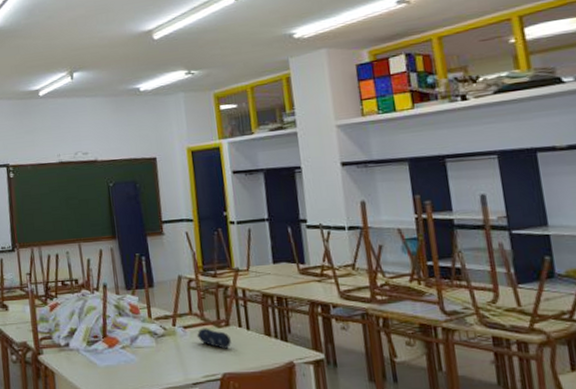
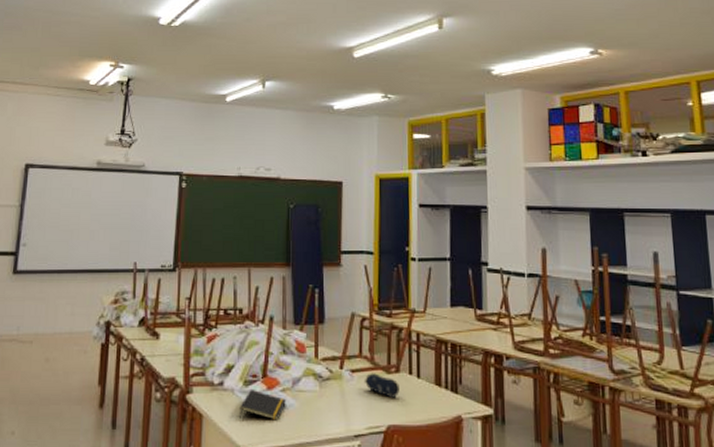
notepad: none [86,349,127,374] -> present [240,390,286,421]

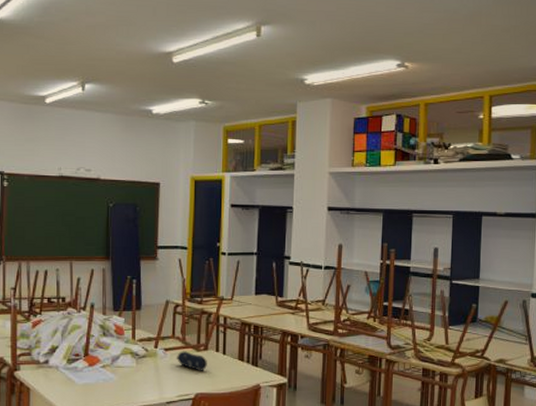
notepad: present [240,390,286,421] -> none [64,367,106,392]

